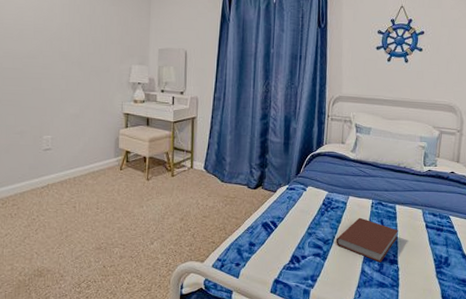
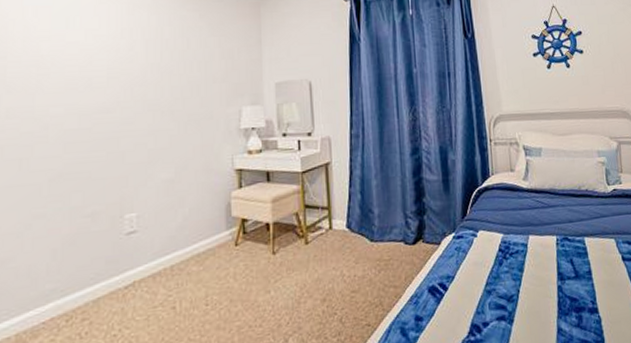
book: present [336,217,398,263] -> none [521,260,593,315]

